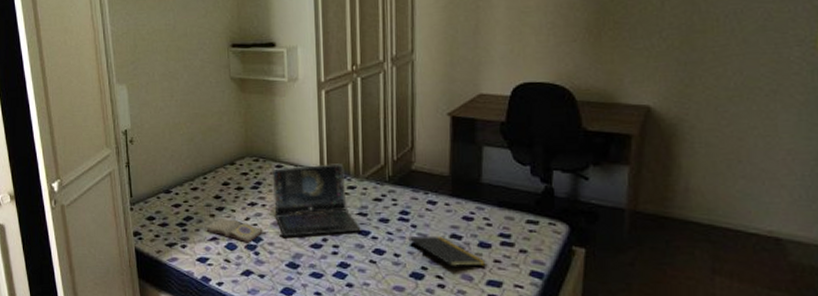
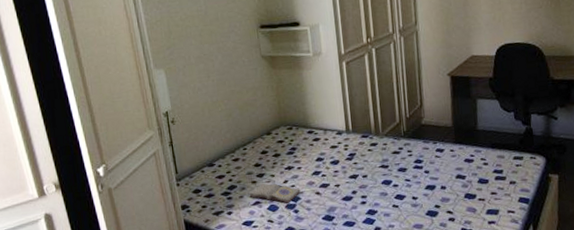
laptop: present [272,164,362,237] -> none [304,124,385,194]
notepad: present [408,235,486,275] -> none [423,177,485,209]

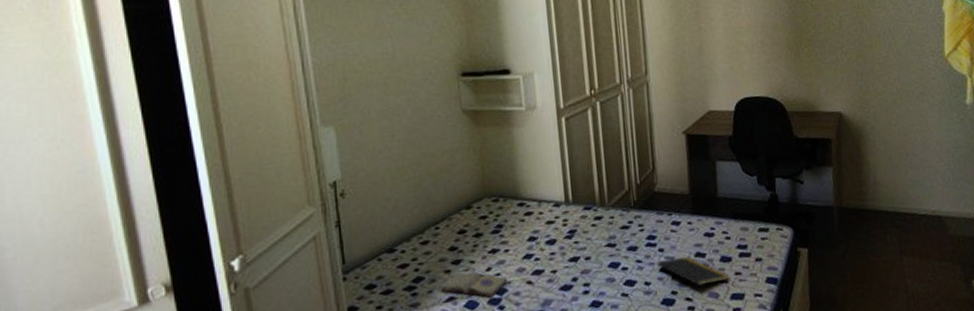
notepad: none [423,177,485,209] -> present [657,256,729,294]

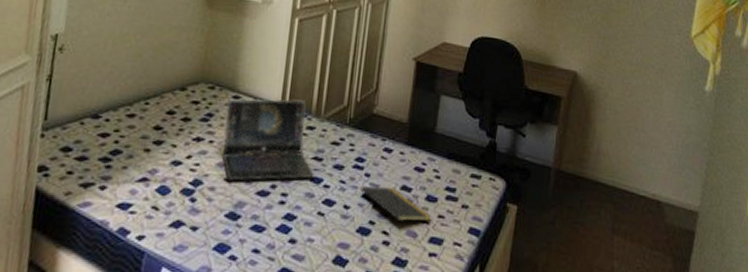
diary: present [440,272,508,298] -> none [135,153,205,187]
laptop: none [513,193,612,284] -> present [222,98,315,182]

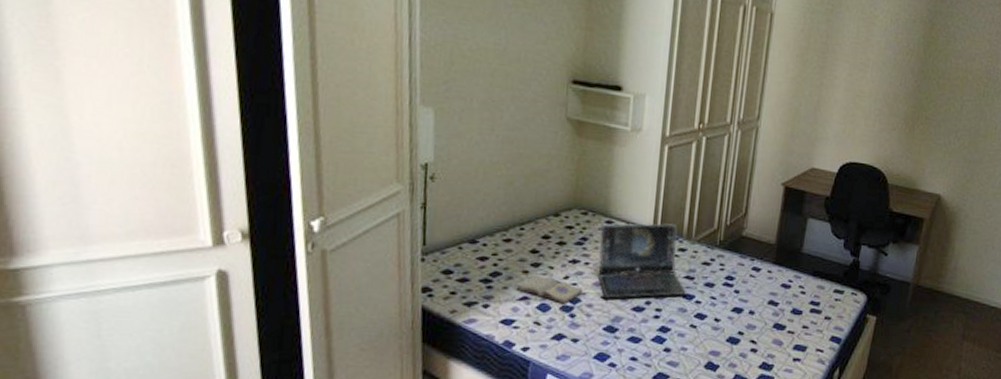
diary: none [135,153,205,187] -> present [516,275,583,304]
notepad: present [360,186,431,230] -> none [730,301,796,339]

